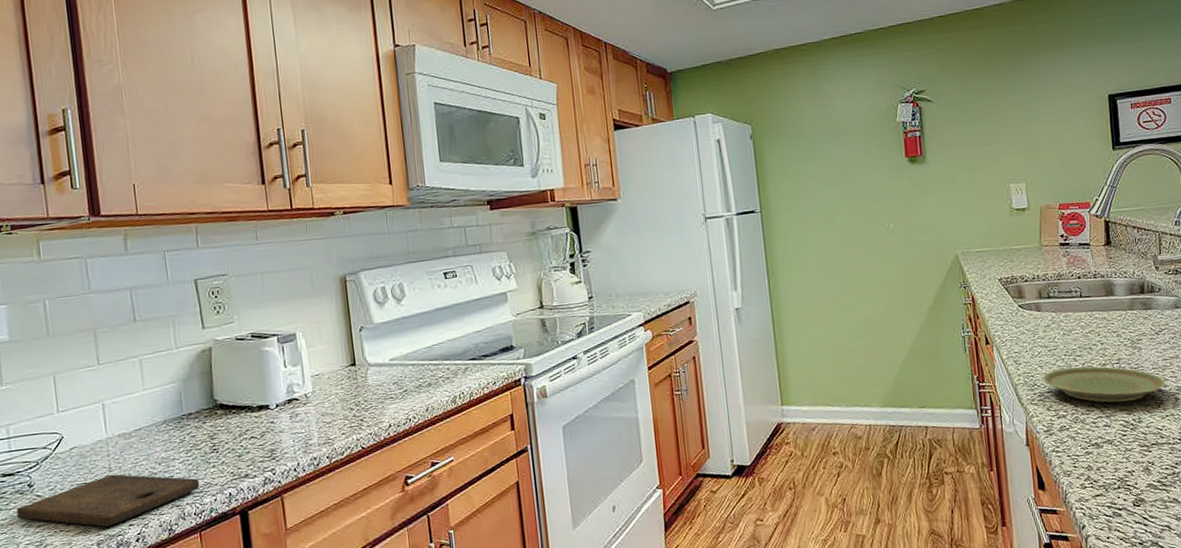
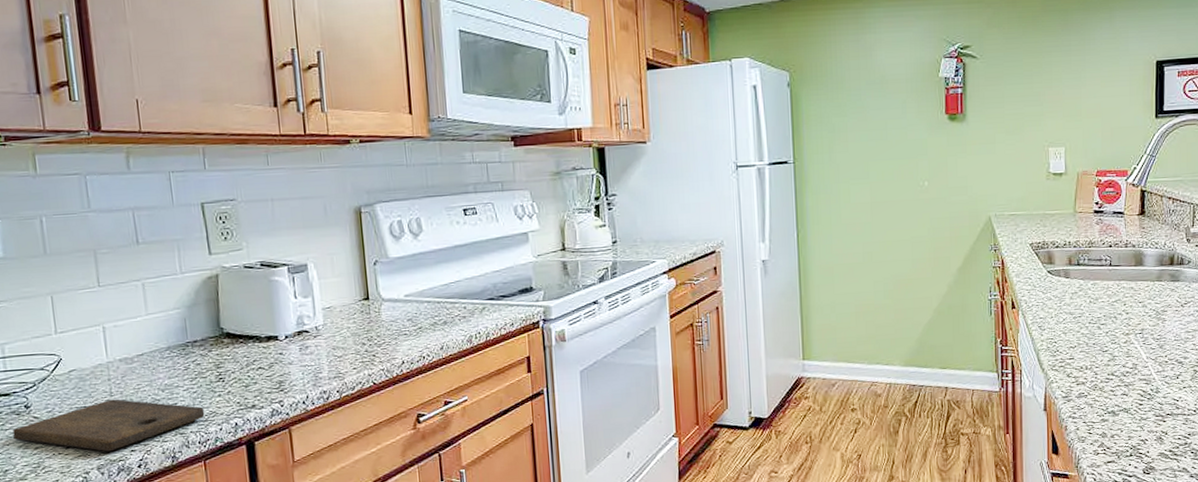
plate: present [1042,366,1166,403] -> none [1064,335,1186,372]

